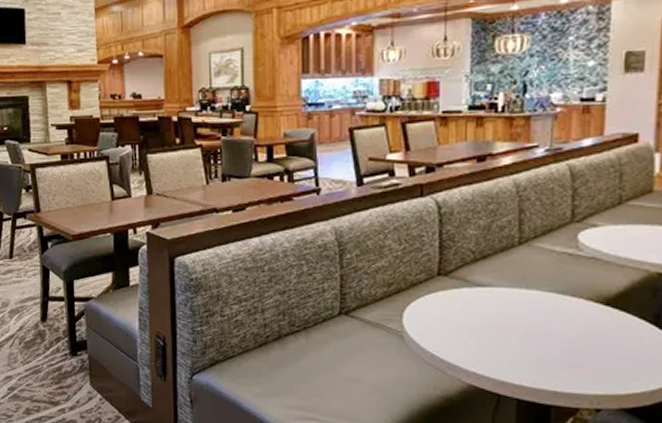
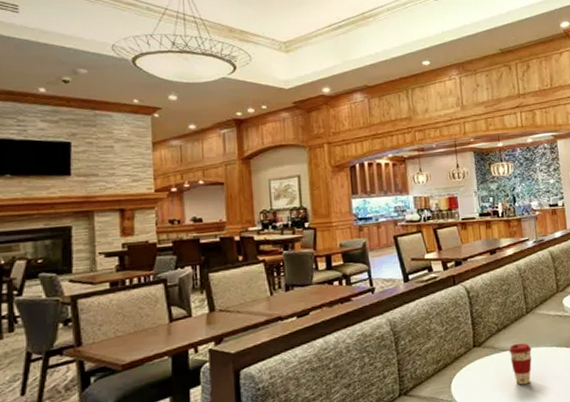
coffee cup: none [485,279,519,332] -> present [508,343,532,385]

